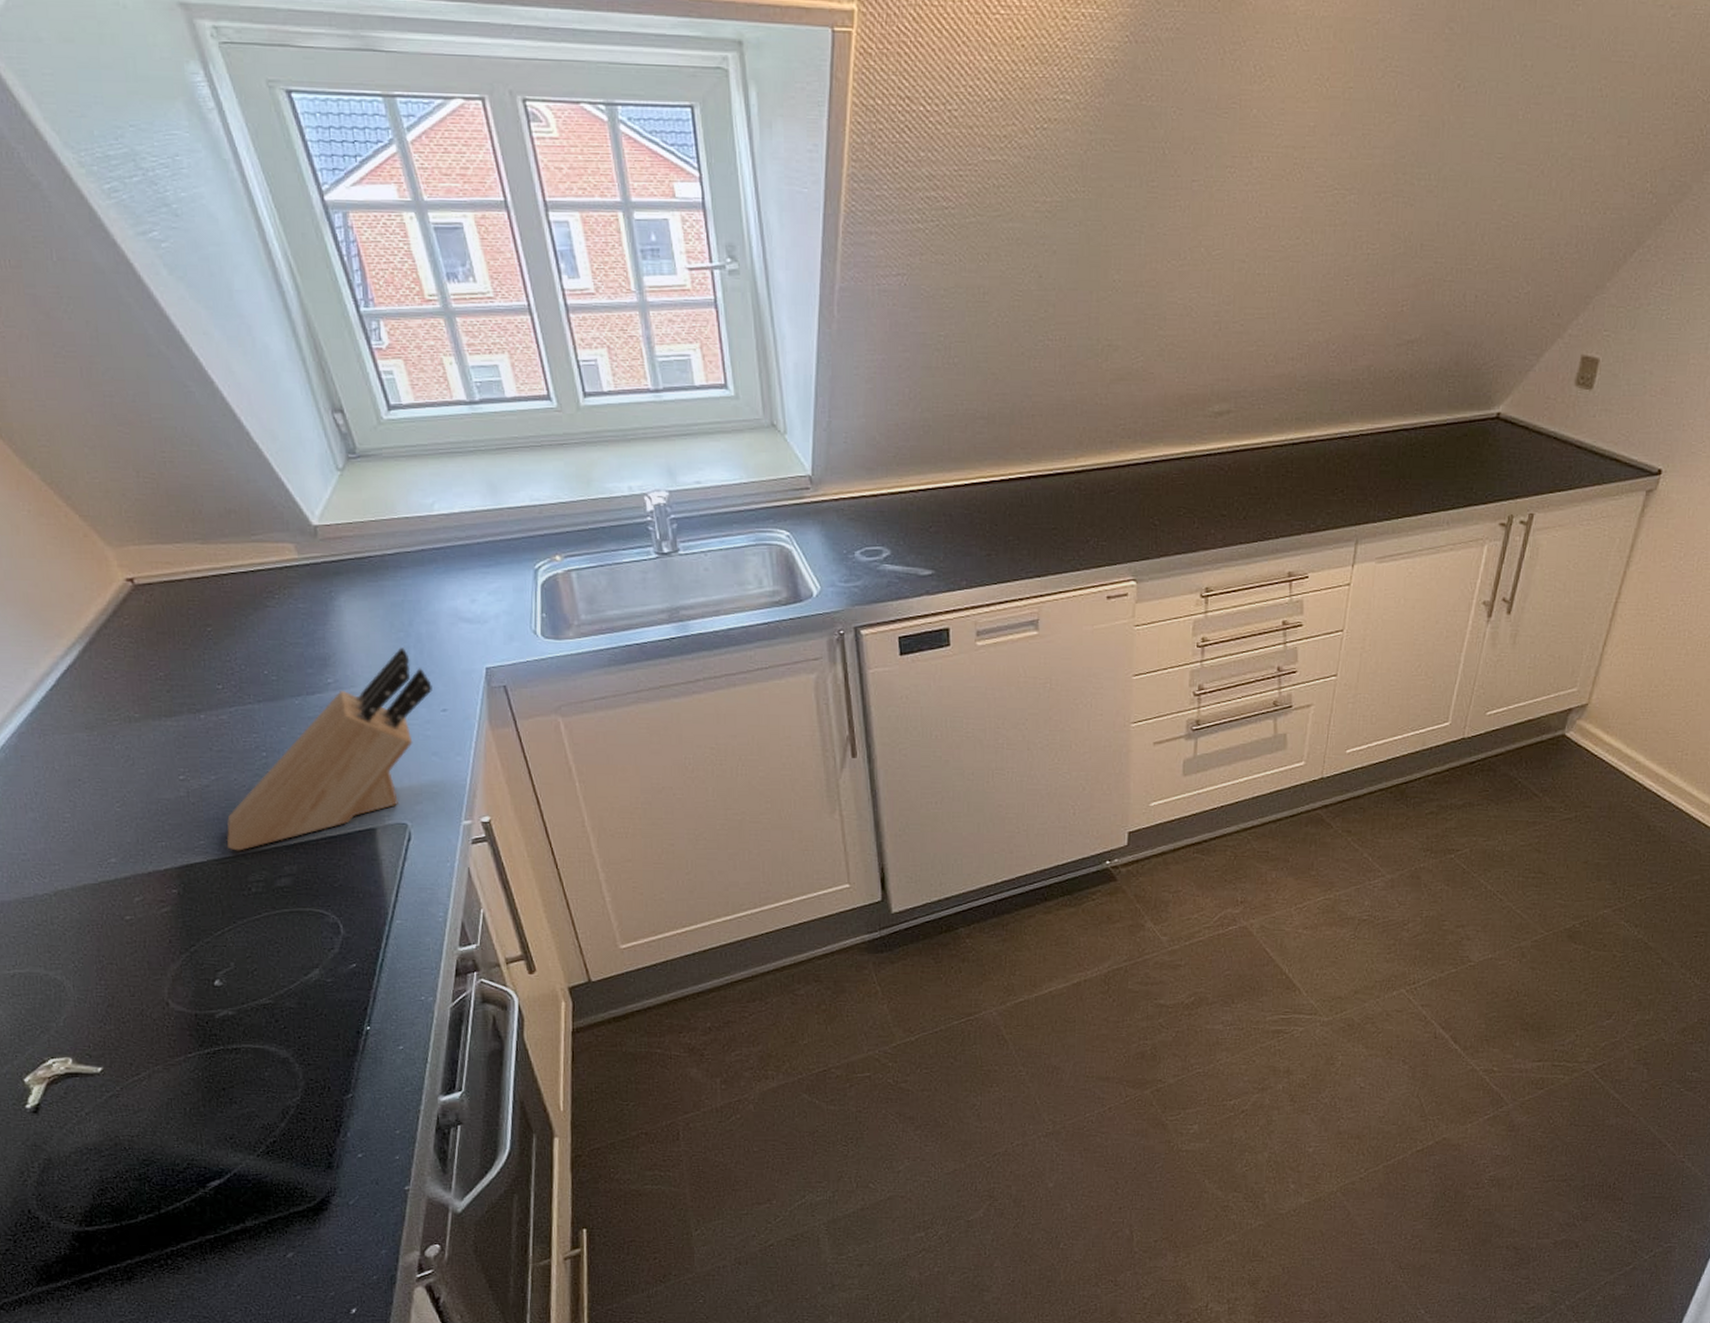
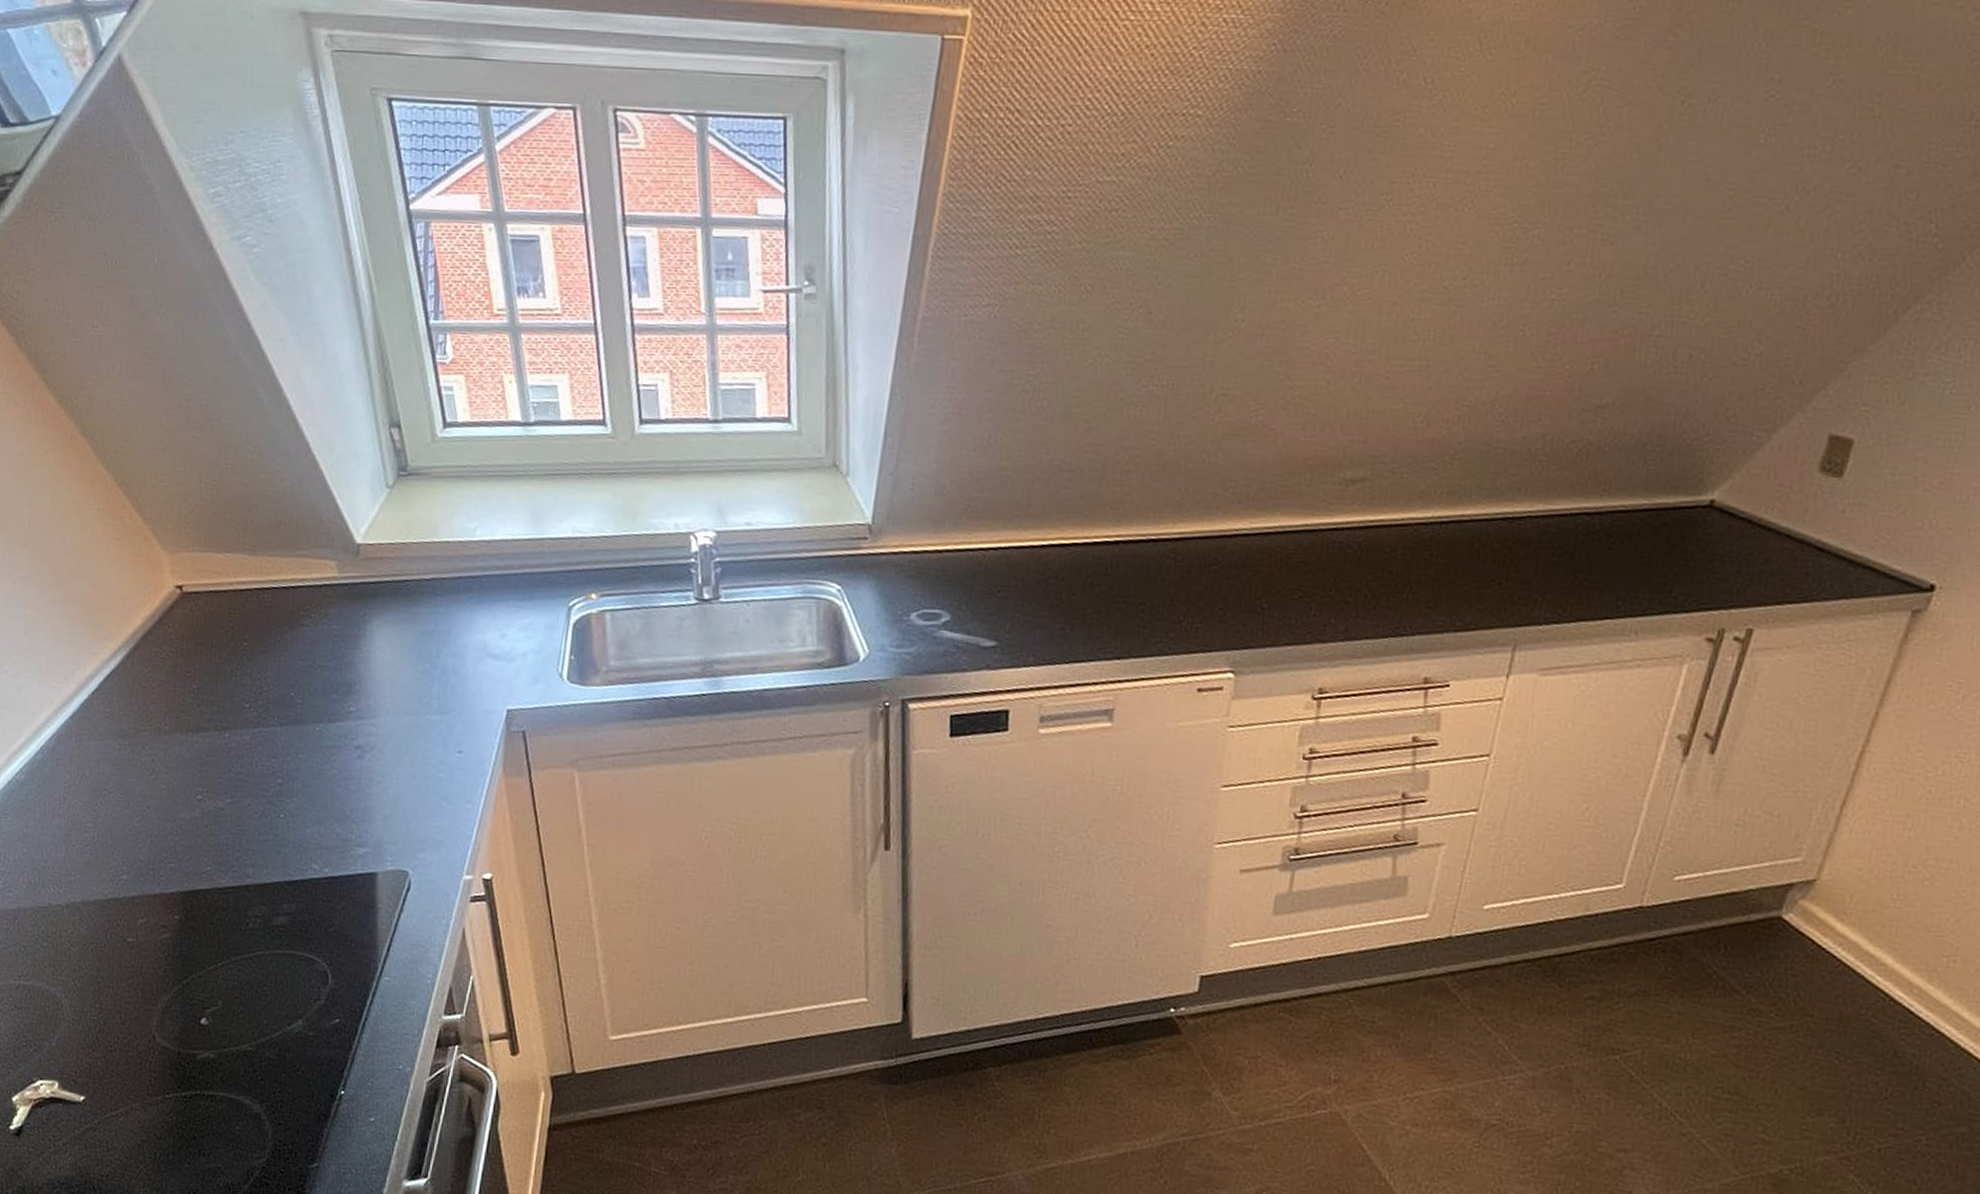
knife block: present [226,647,432,851] -> none [231,680,451,882]

